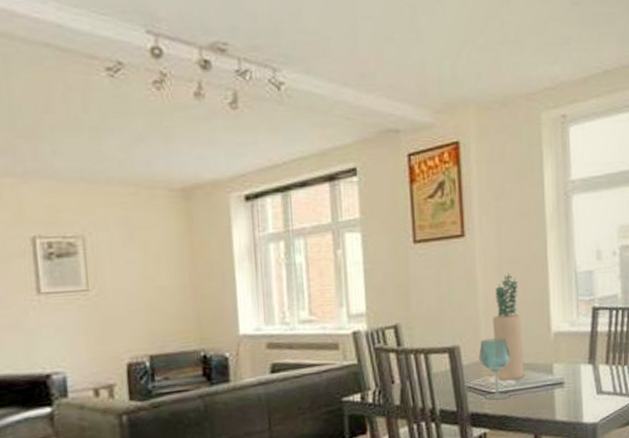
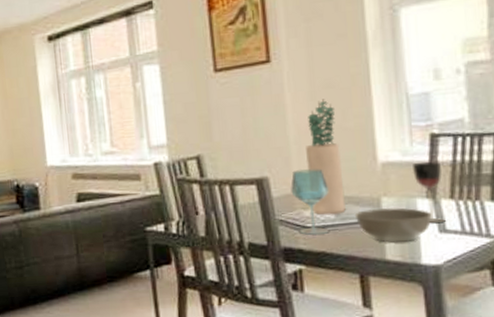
bowl: none [531,373,592,405] -> present [354,208,432,243]
wineglass: none [577,332,602,387] -> present [411,162,446,224]

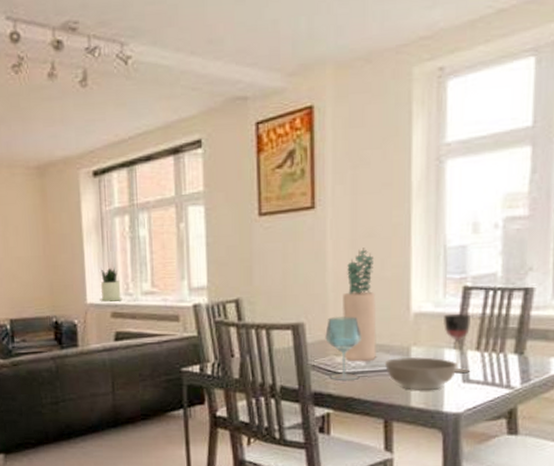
planter: none [59,128,83,164] -> present [100,267,123,303]

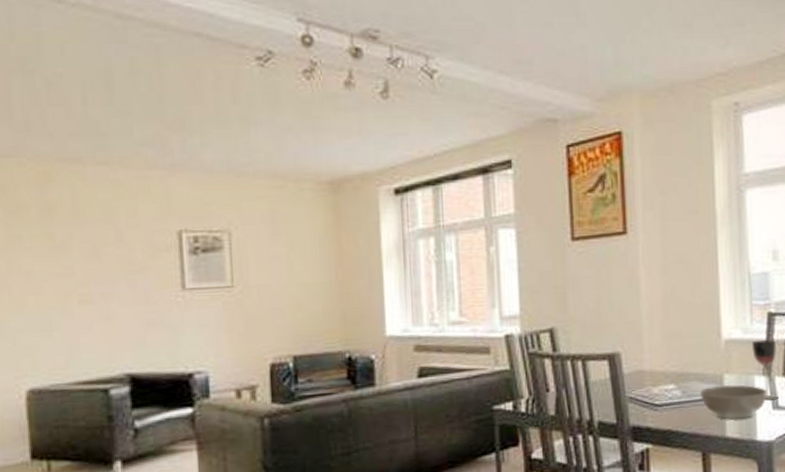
planter: present [100,267,123,303] -> none [401,294,427,335]
wine glass: present [325,316,362,381] -> none [641,344,677,413]
vase: present [343,247,377,362] -> none [657,274,691,393]

